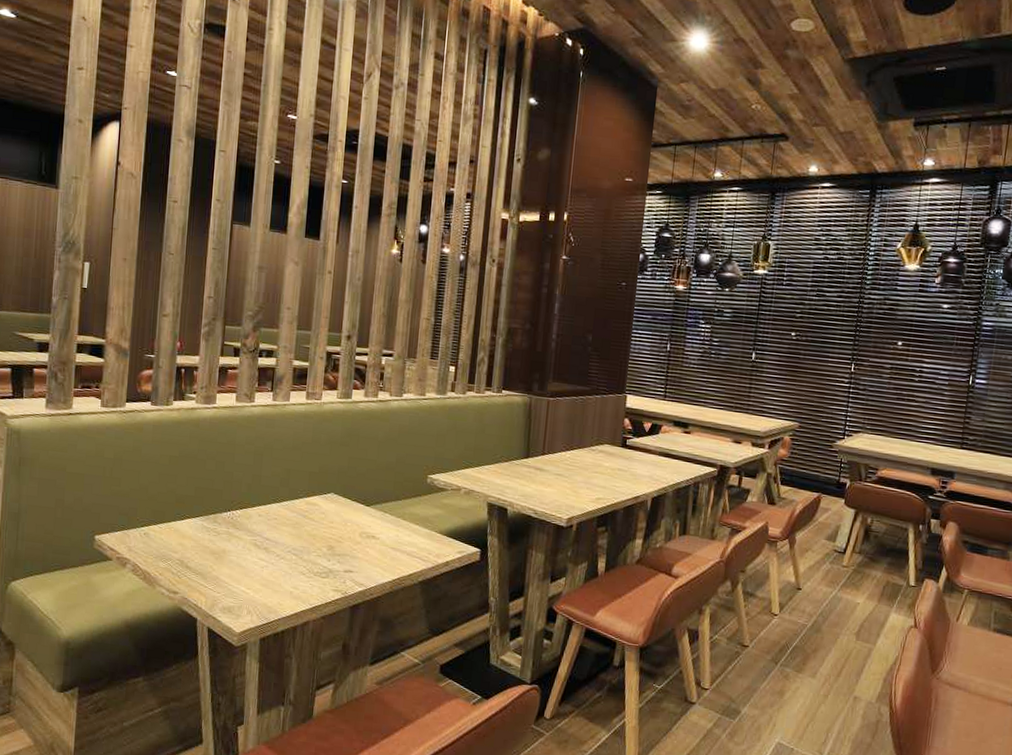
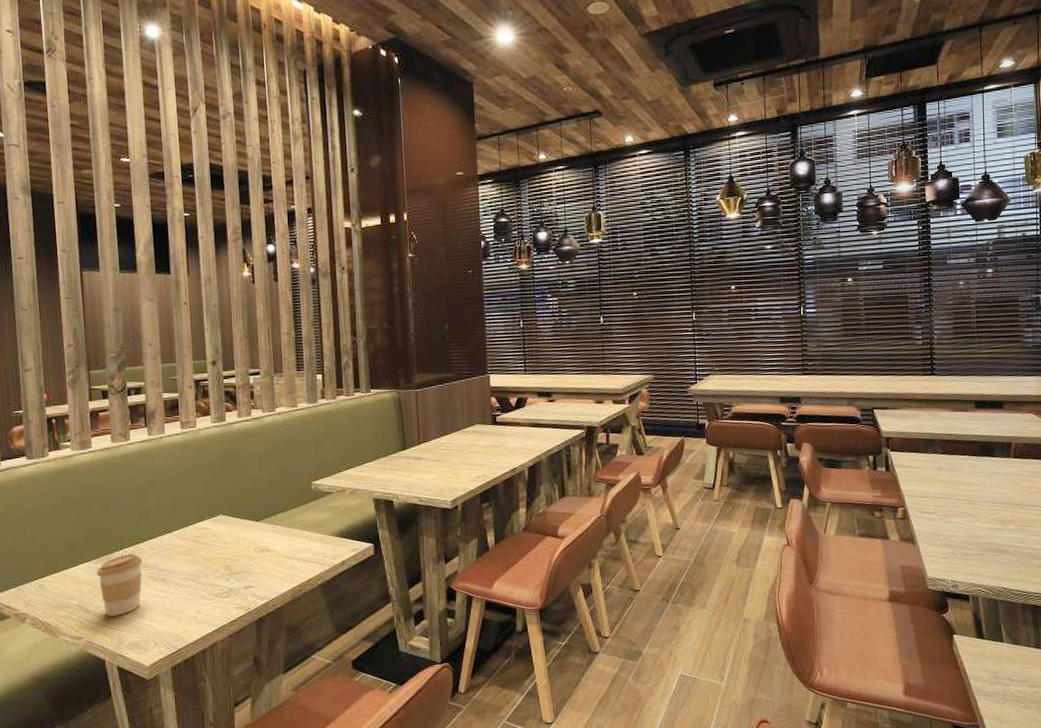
coffee cup: none [201,516,249,577] -> present [96,553,143,616]

